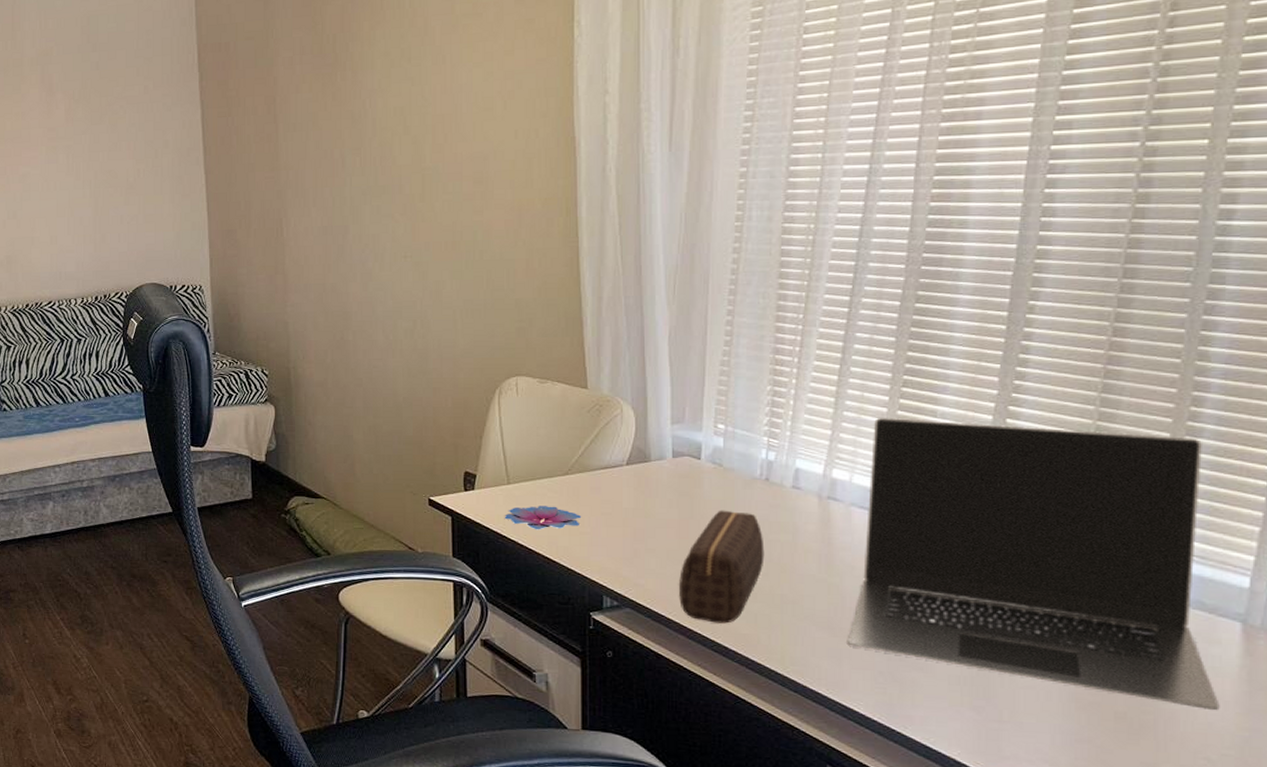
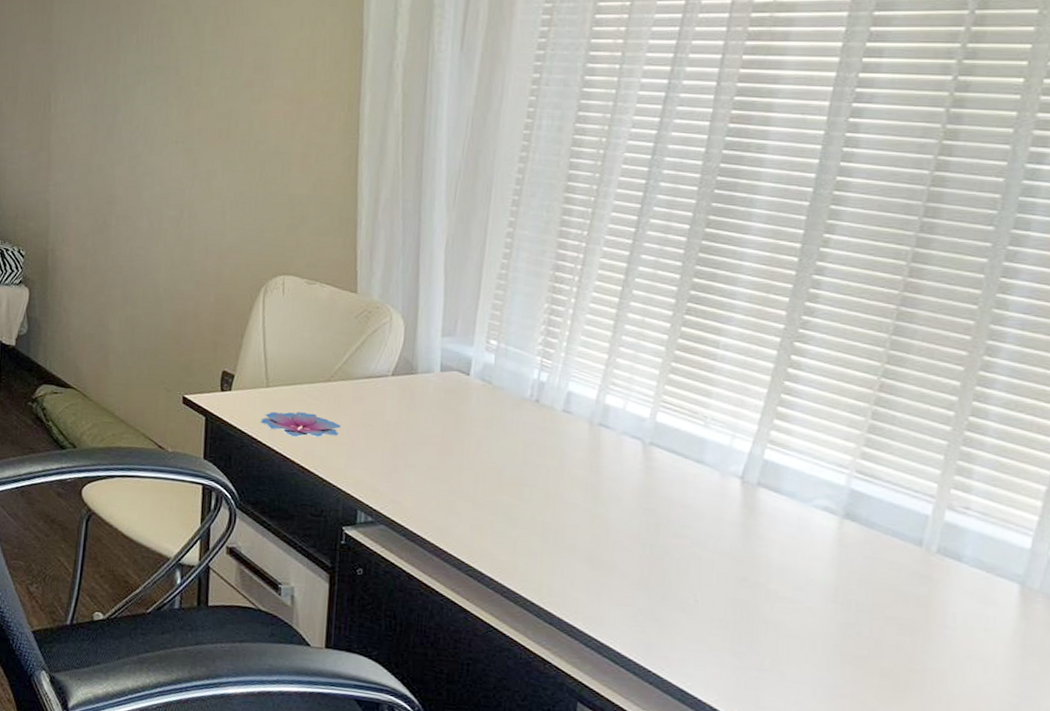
speaker: present [679,510,765,624] -> none [436,429,530,548]
laptop: present [848,417,1220,711] -> none [609,344,993,674]

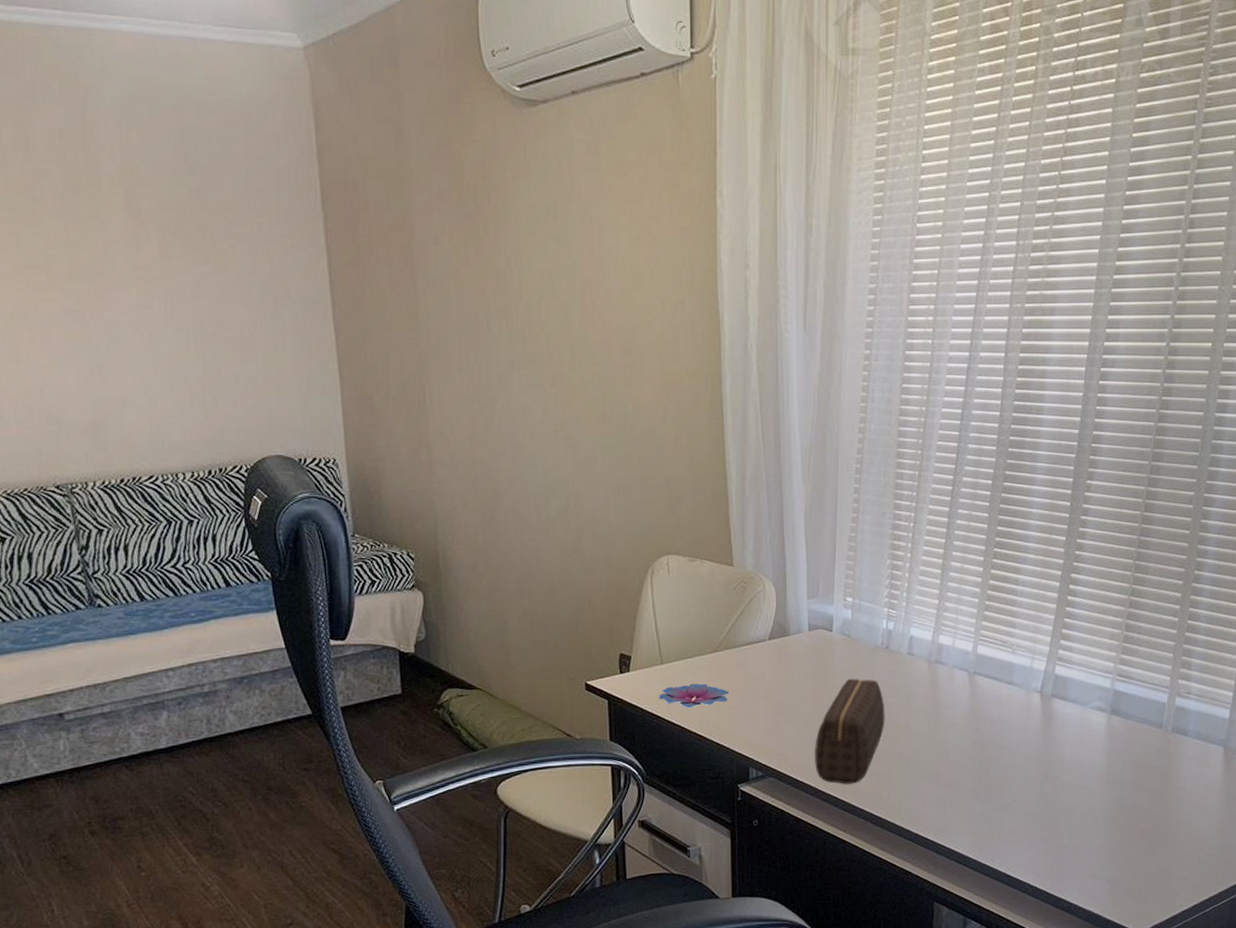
speaker: none [436,429,530,548] -> present [815,678,885,784]

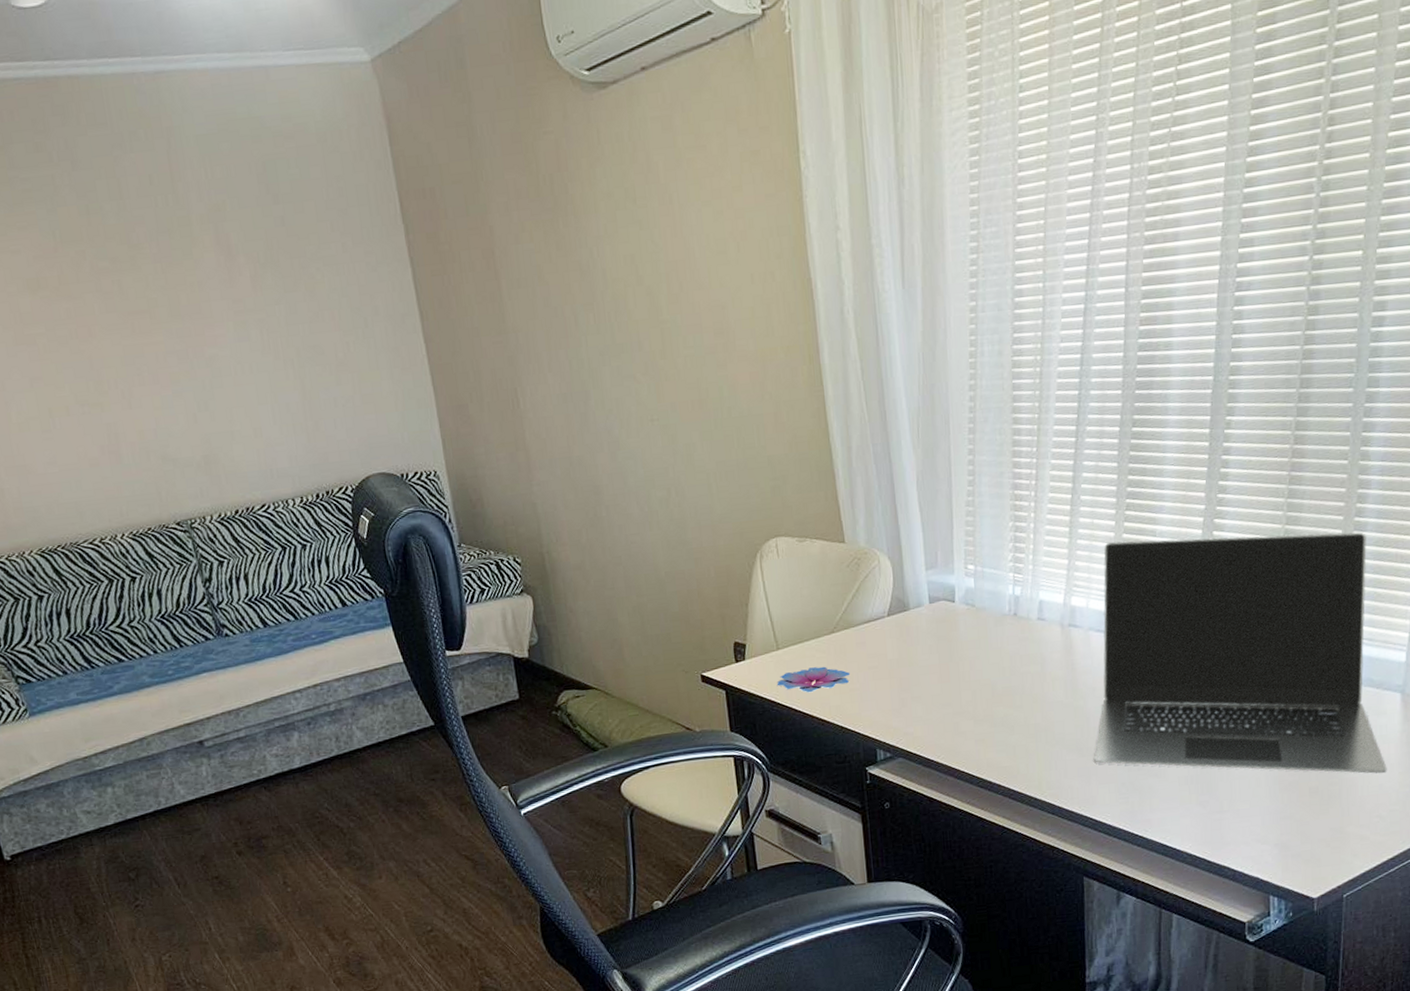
speaker: present [815,678,885,784] -> none [944,649,1018,760]
laptop: none [951,586,1208,820] -> present [1094,532,1387,774]

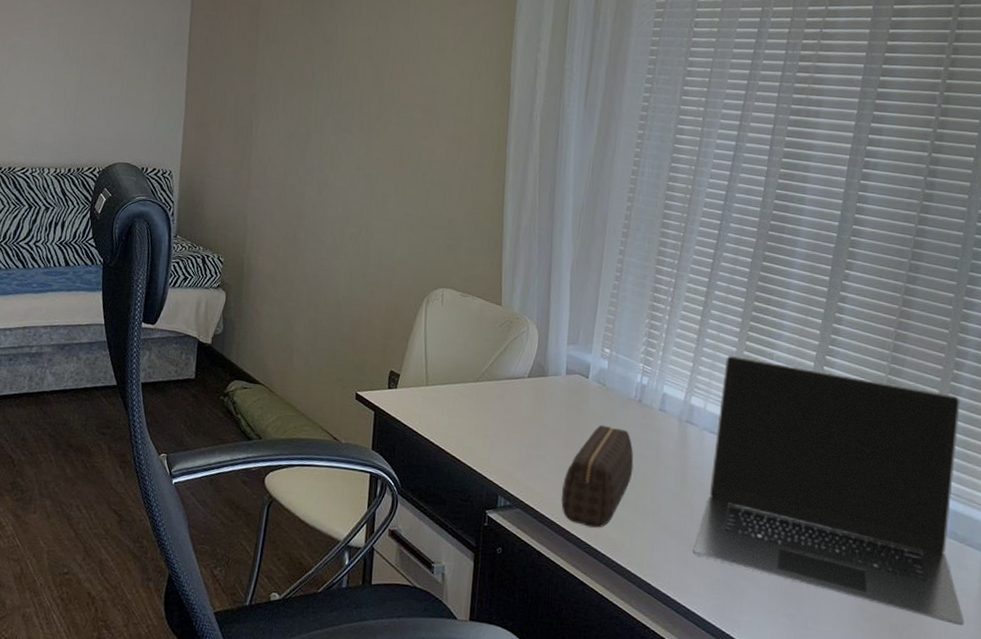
flower: present [776,666,851,693] -> none [420,408,487,431]
speaker: none [944,649,1018,760] -> present [561,425,634,528]

